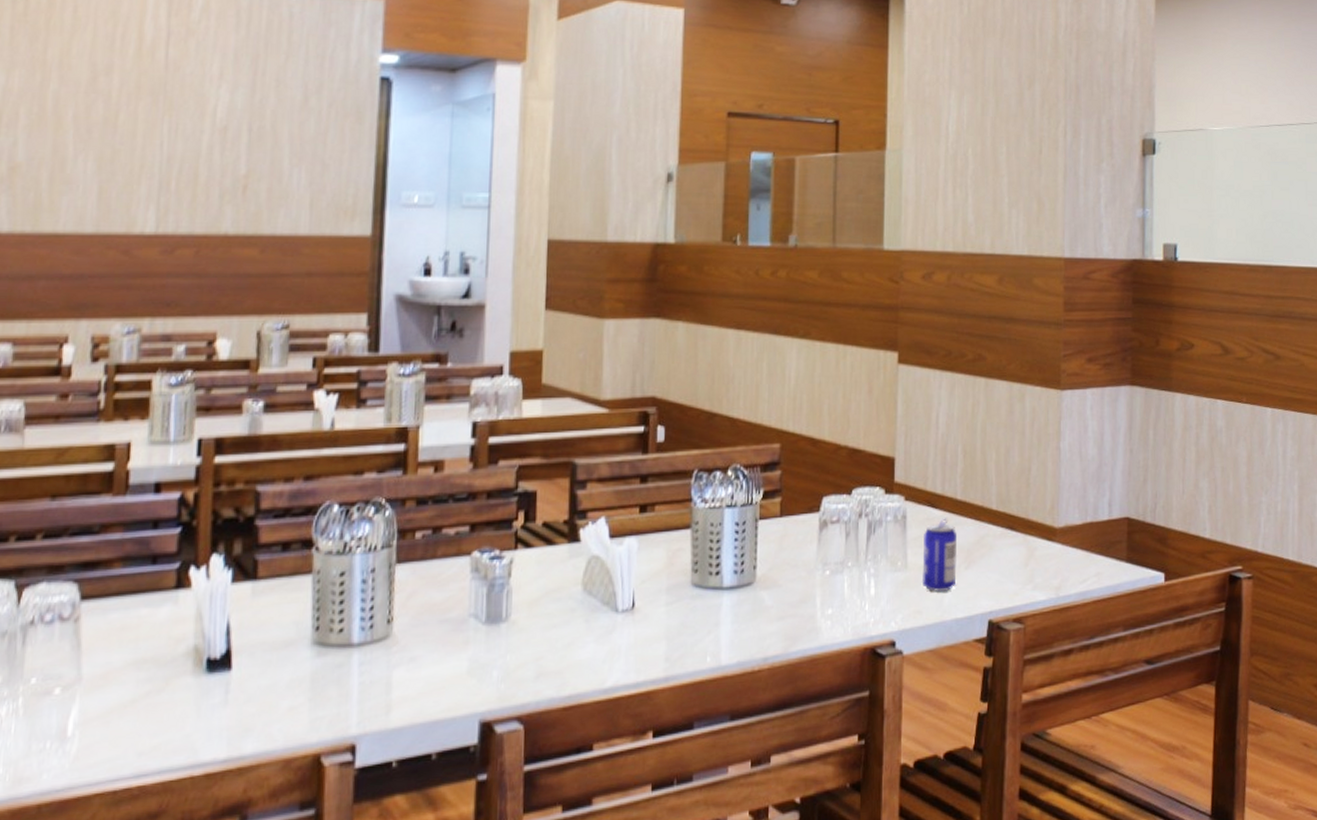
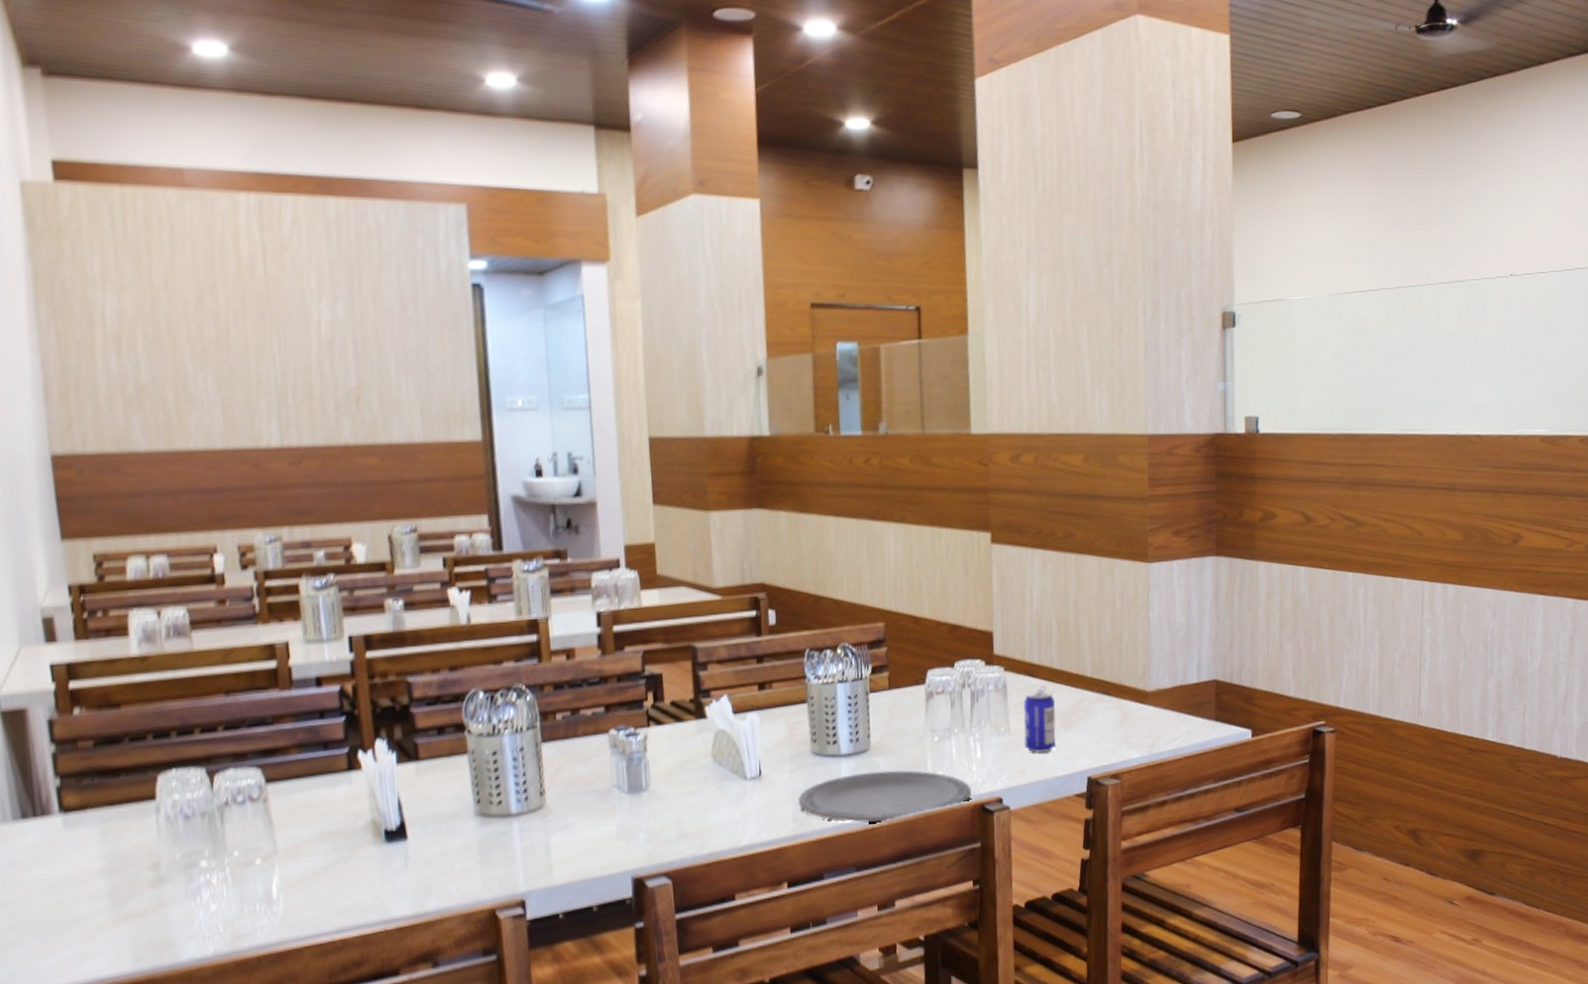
plate: none [673,606,862,665] -> present [799,769,972,823]

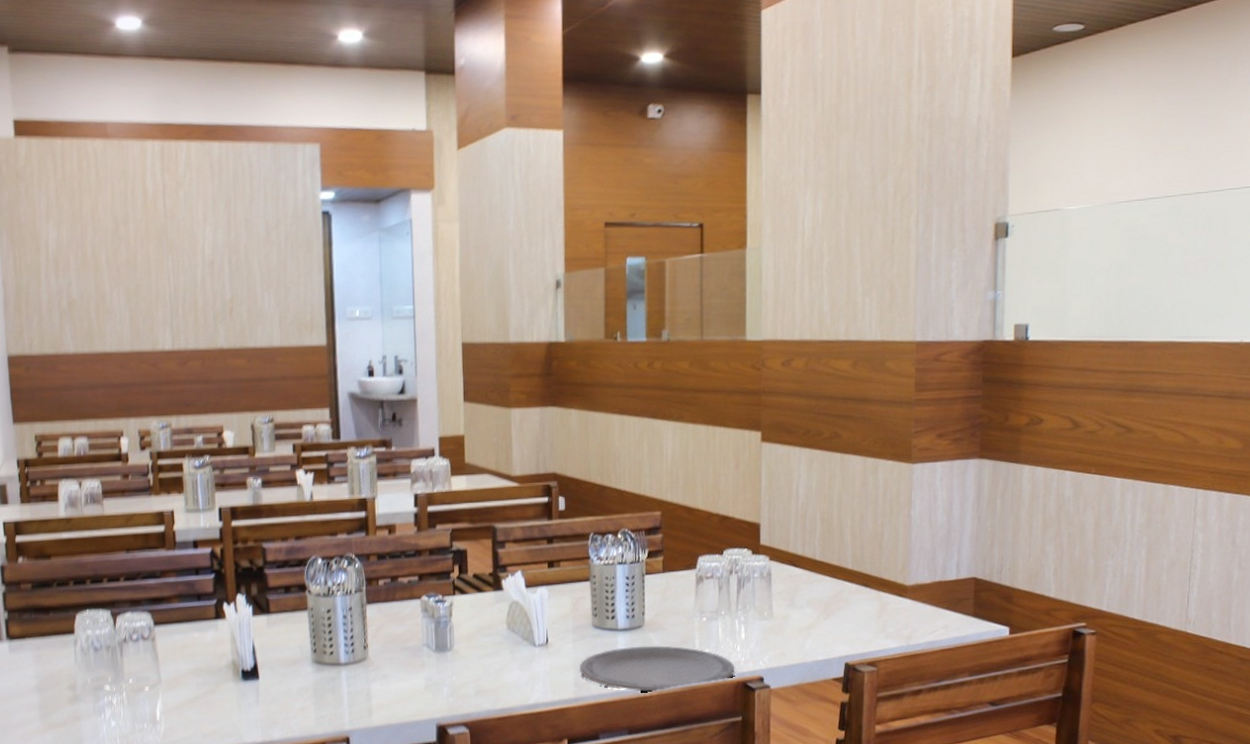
beer can: present [1024,686,1056,753] -> none [786,575,816,637]

